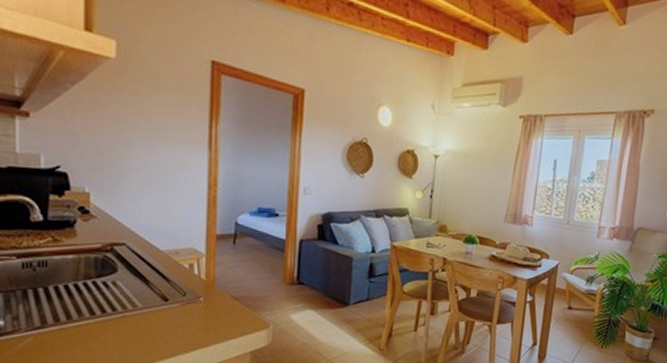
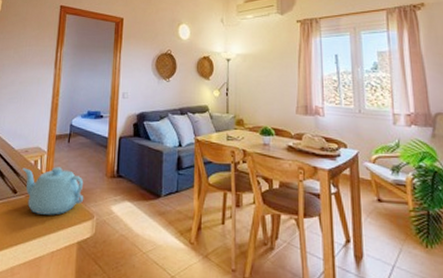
teapot: none [173,271,257,325] -> present [22,167,84,215]

